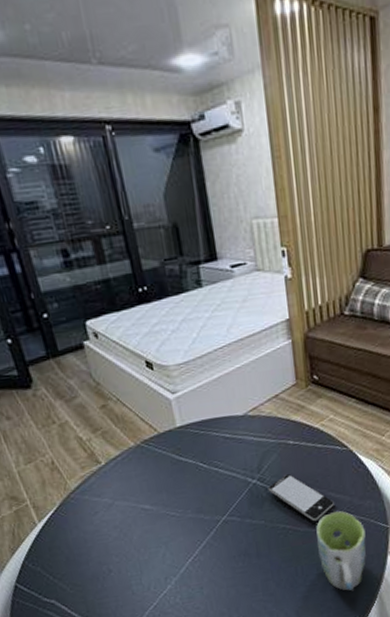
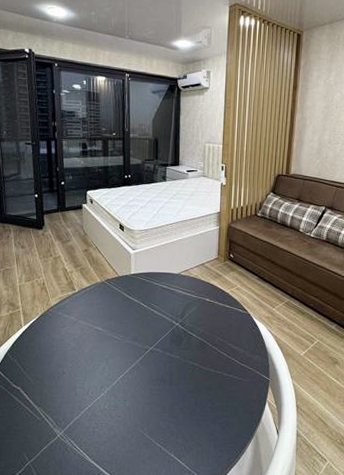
smartphone: present [267,474,334,522] -> none [186,324,232,365]
mug: present [315,511,366,591] -> none [214,360,252,428]

